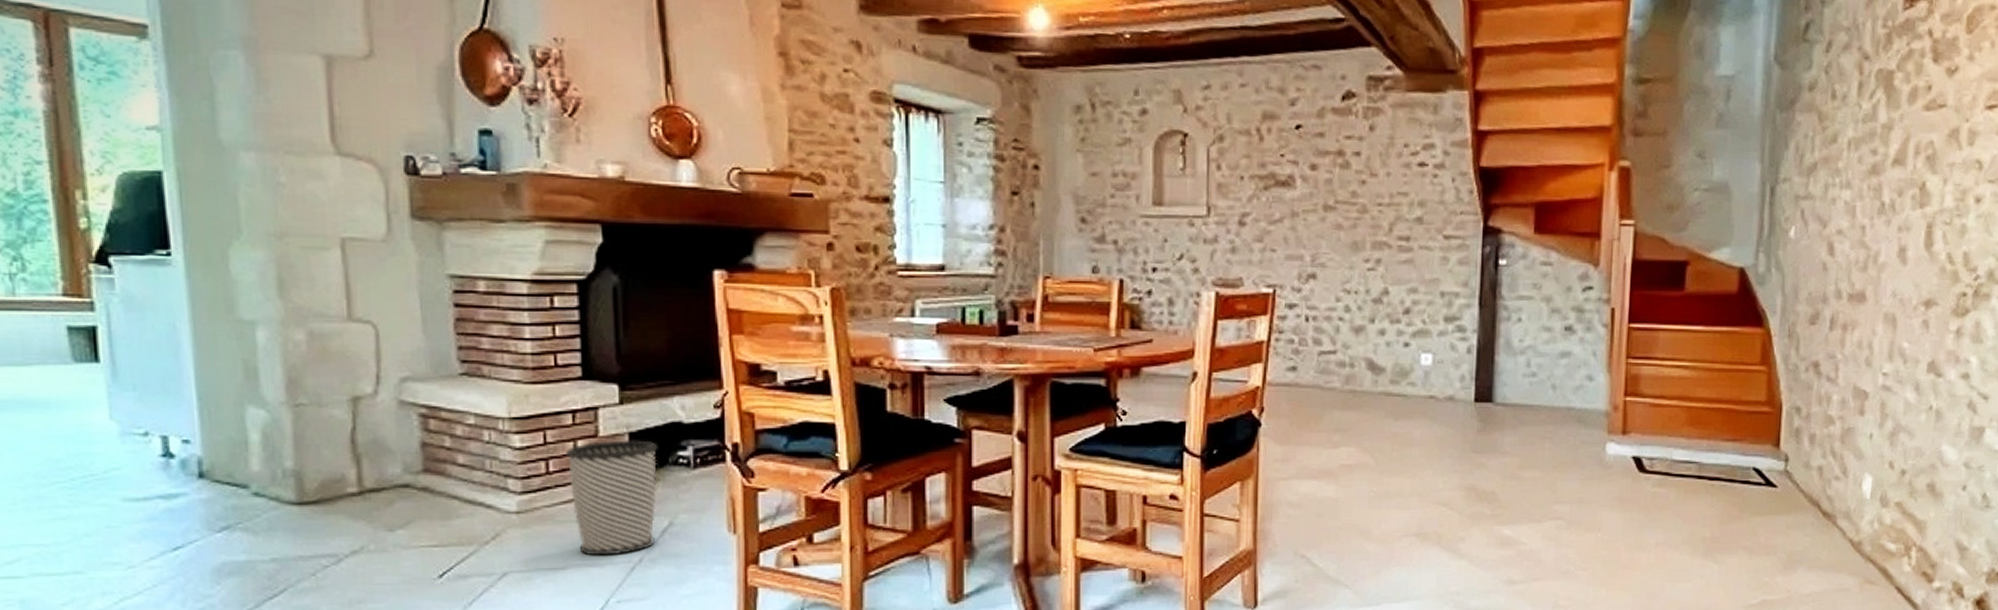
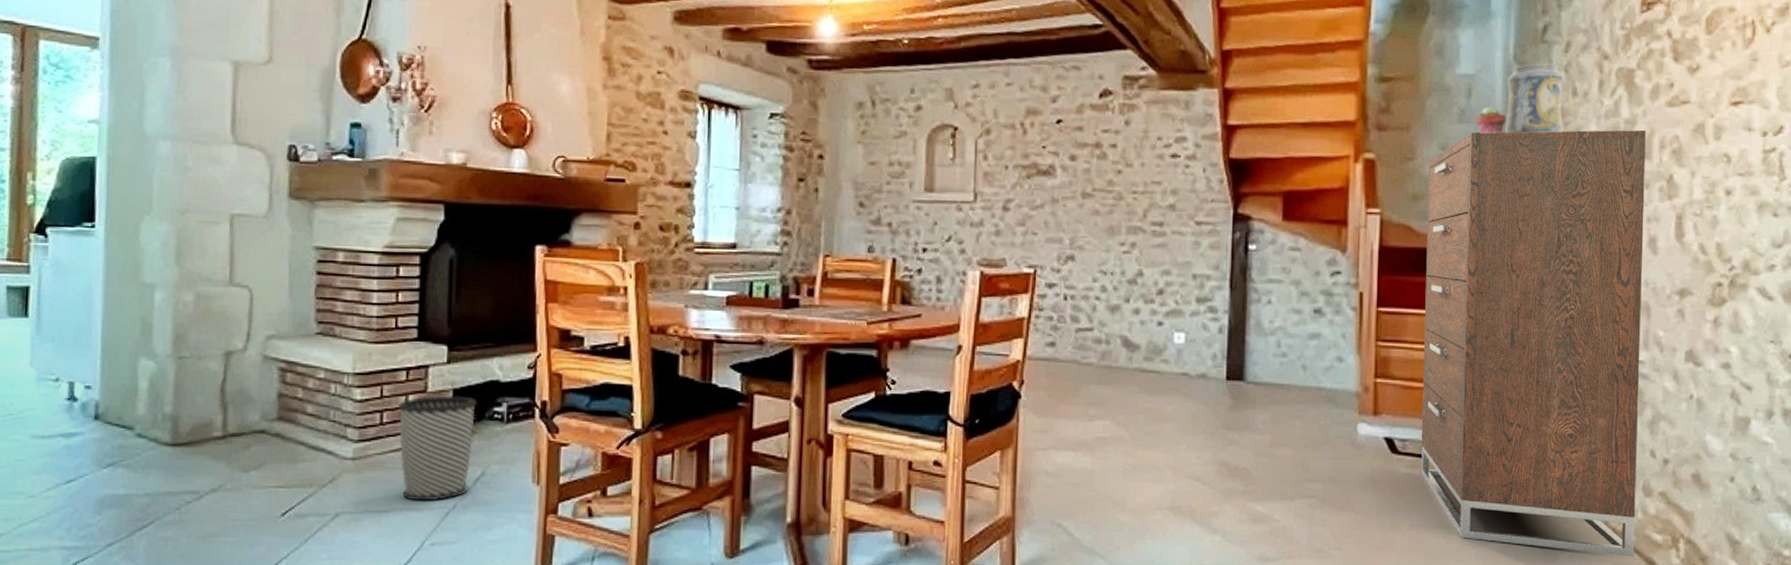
dresser: none [1668,135,1902,567] -> present [1421,129,1646,557]
potted succulent: none [1733,110,1765,139] -> present [1476,106,1507,134]
decorative vase: none [1763,64,1824,139] -> present [1505,63,1564,133]

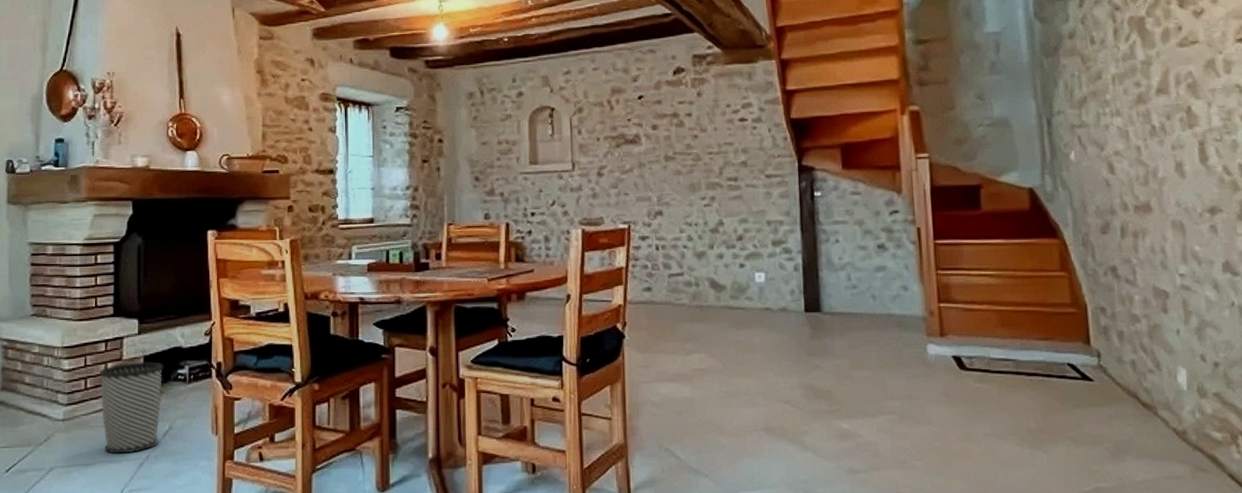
dresser: present [1421,129,1646,557] -> none [968,68,1197,455]
potted succulent: present [1476,106,1507,134] -> none [1006,58,1034,82]
decorative vase: present [1505,63,1564,133] -> none [1031,18,1085,80]

